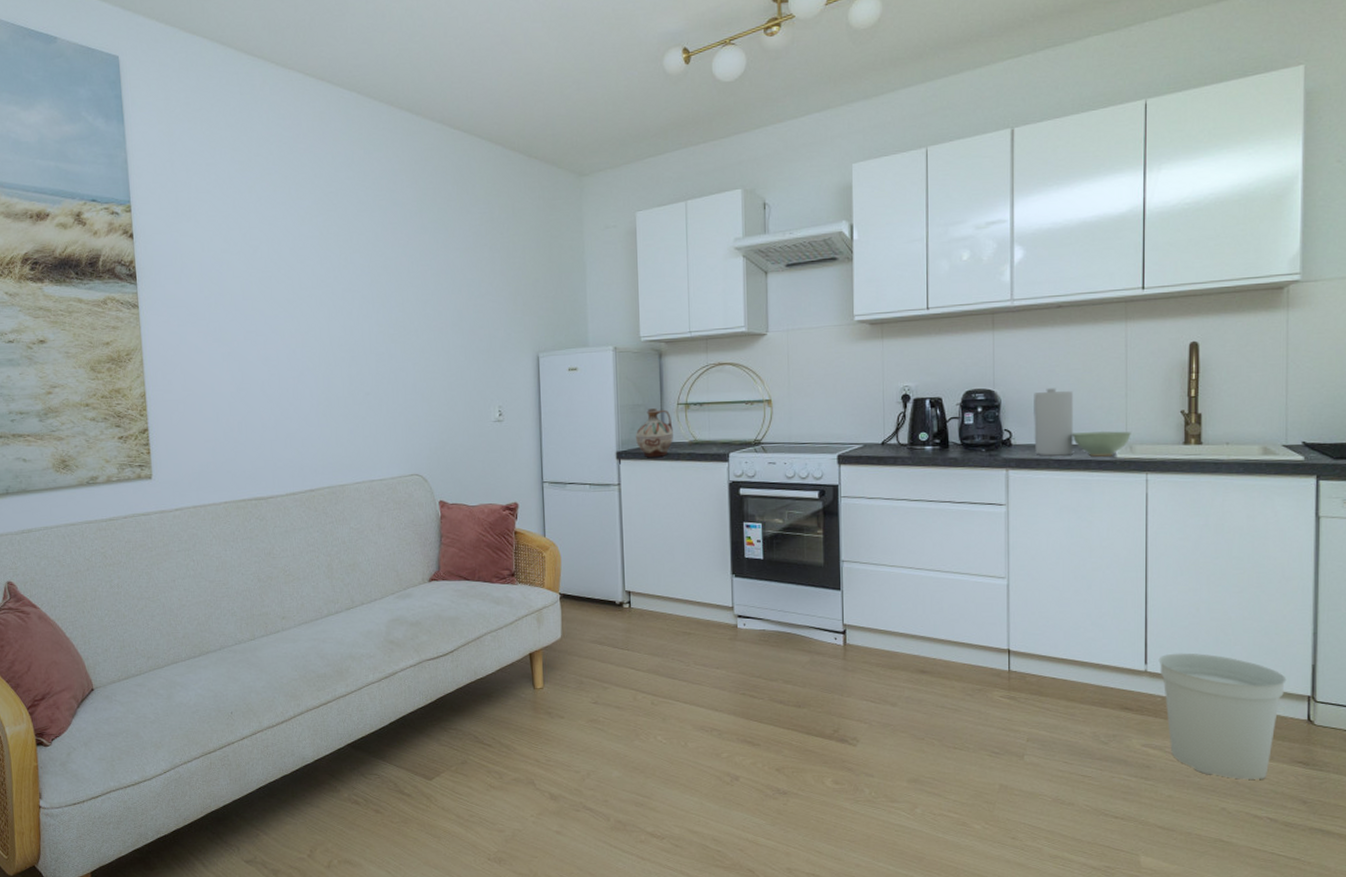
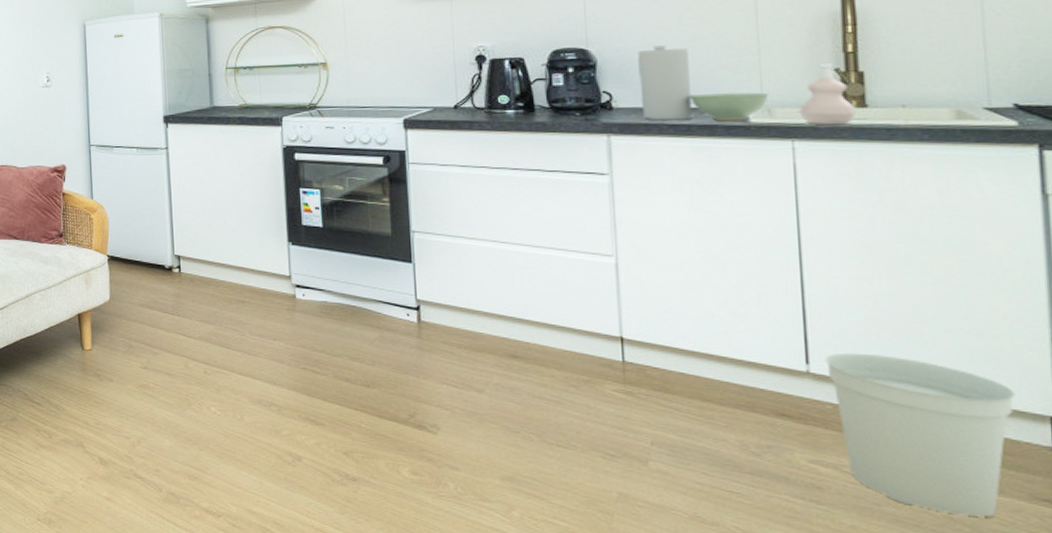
ceramic jug: present [635,407,673,457] -> none [182,72,222,121]
soap bottle: none [1153,406,1194,462] -> present [799,63,857,127]

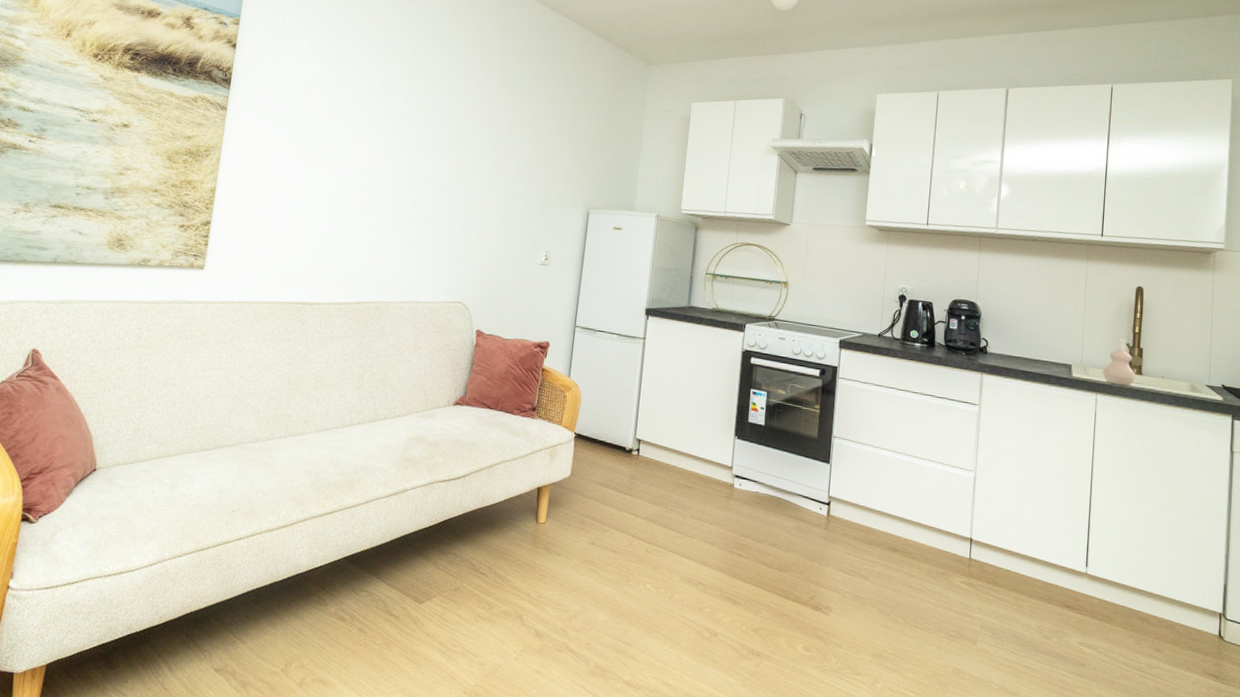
paper towel holder: present [637,45,692,121] -> none [1006,308,1041,369]
bowl: present [689,92,769,122] -> none [1037,349,1086,375]
plant pot: present [824,352,1016,517] -> none [1097,559,1203,688]

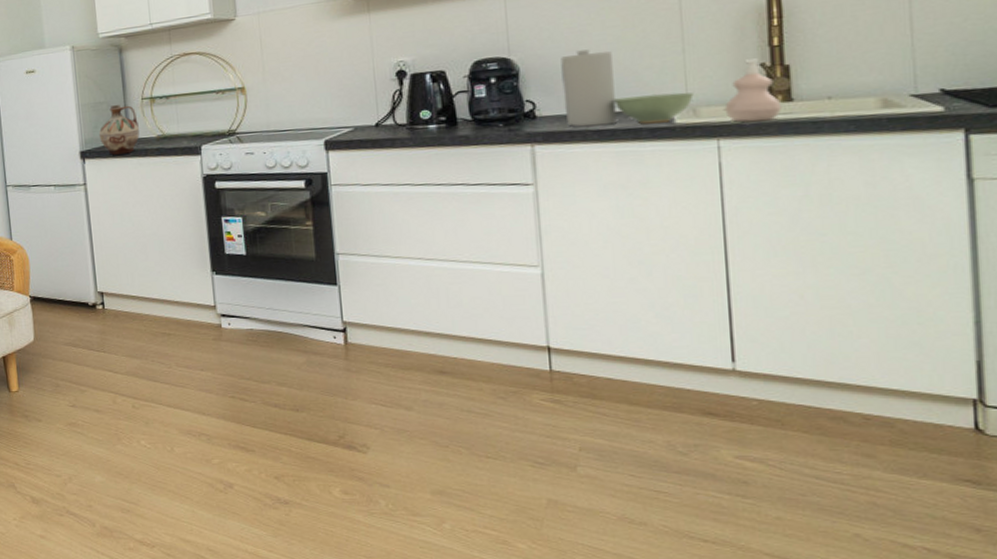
ceramic jug: none [664,273,699,319] -> present [98,104,140,155]
paper towel holder: none [1006,308,1041,369] -> present [560,49,617,128]
bowl: none [1037,349,1086,375] -> present [613,92,694,125]

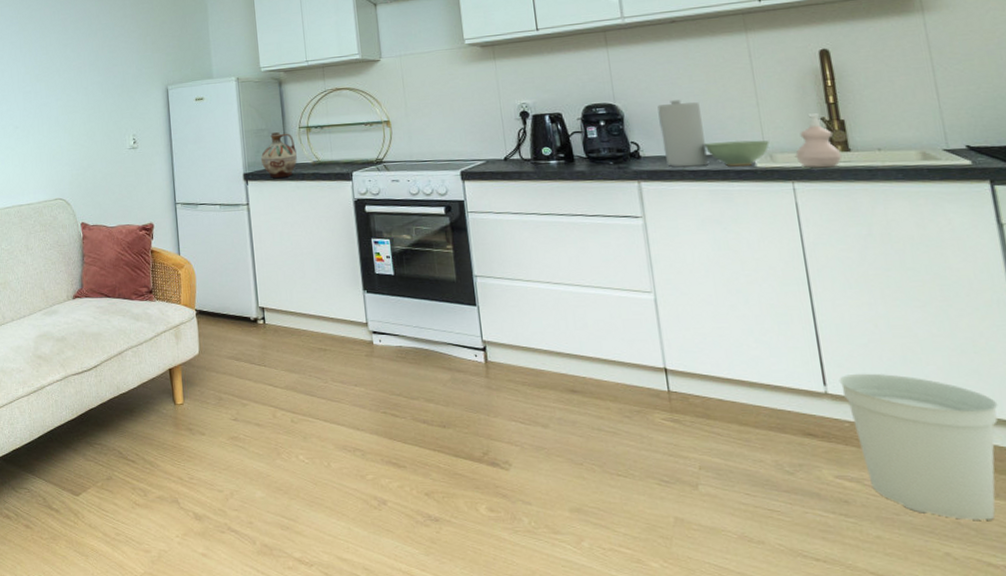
plant pot: none [750,348,939,500] -> present [839,373,998,520]

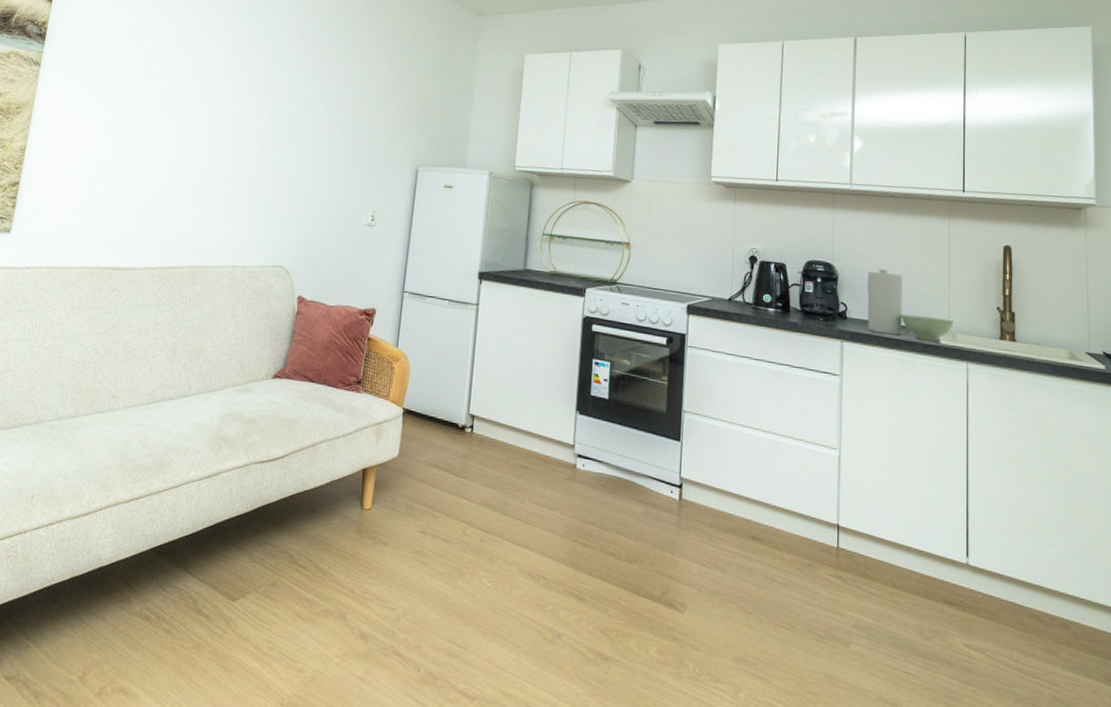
ceramic jug: present [260,131,297,178] -> none [498,234,536,283]
soap bottle: present [795,113,843,170] -> none [973,302,1009,355]
plant pot: present [839,373,998,520] -> none [979,548,1098,697]

